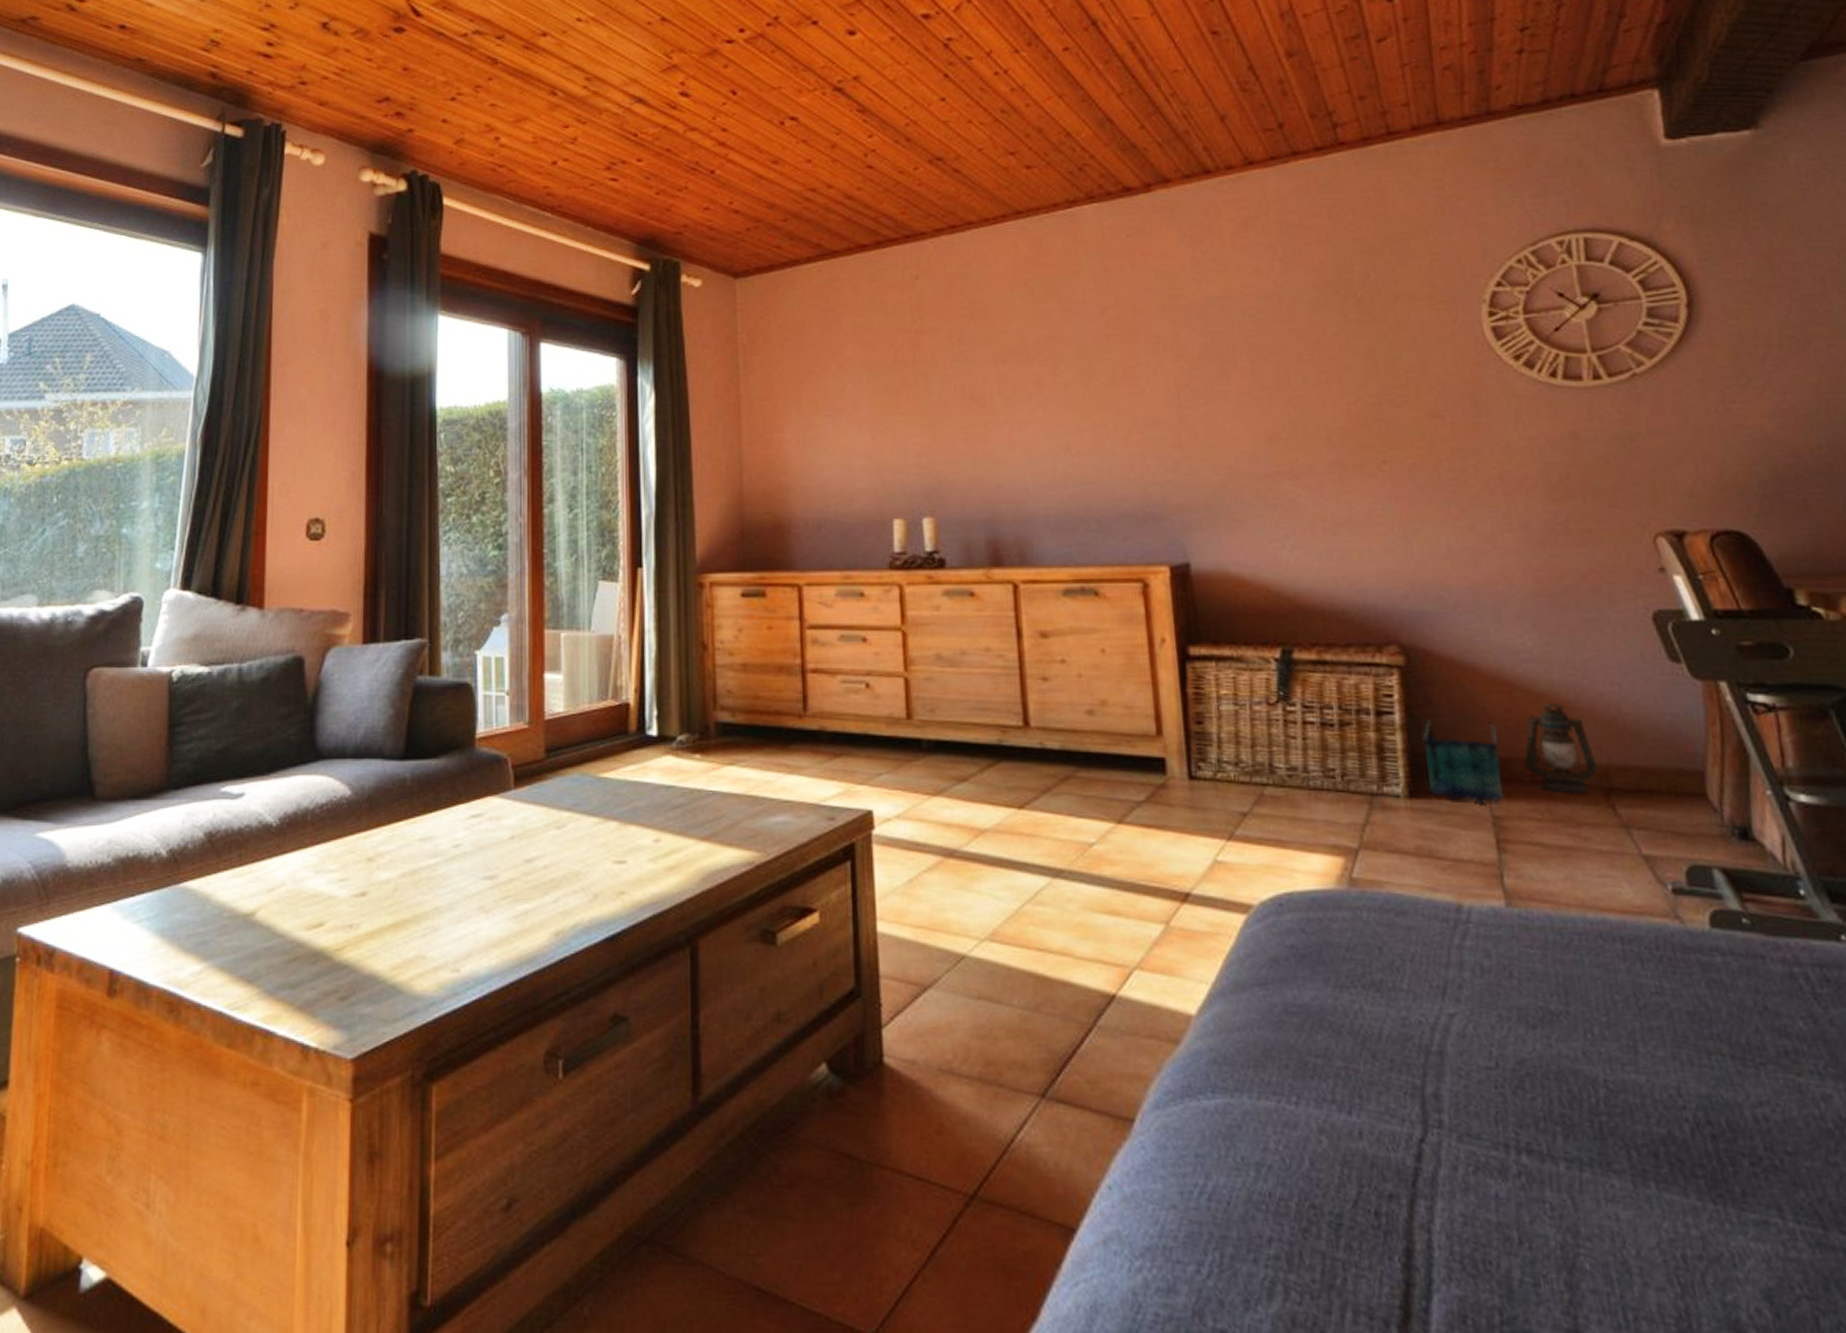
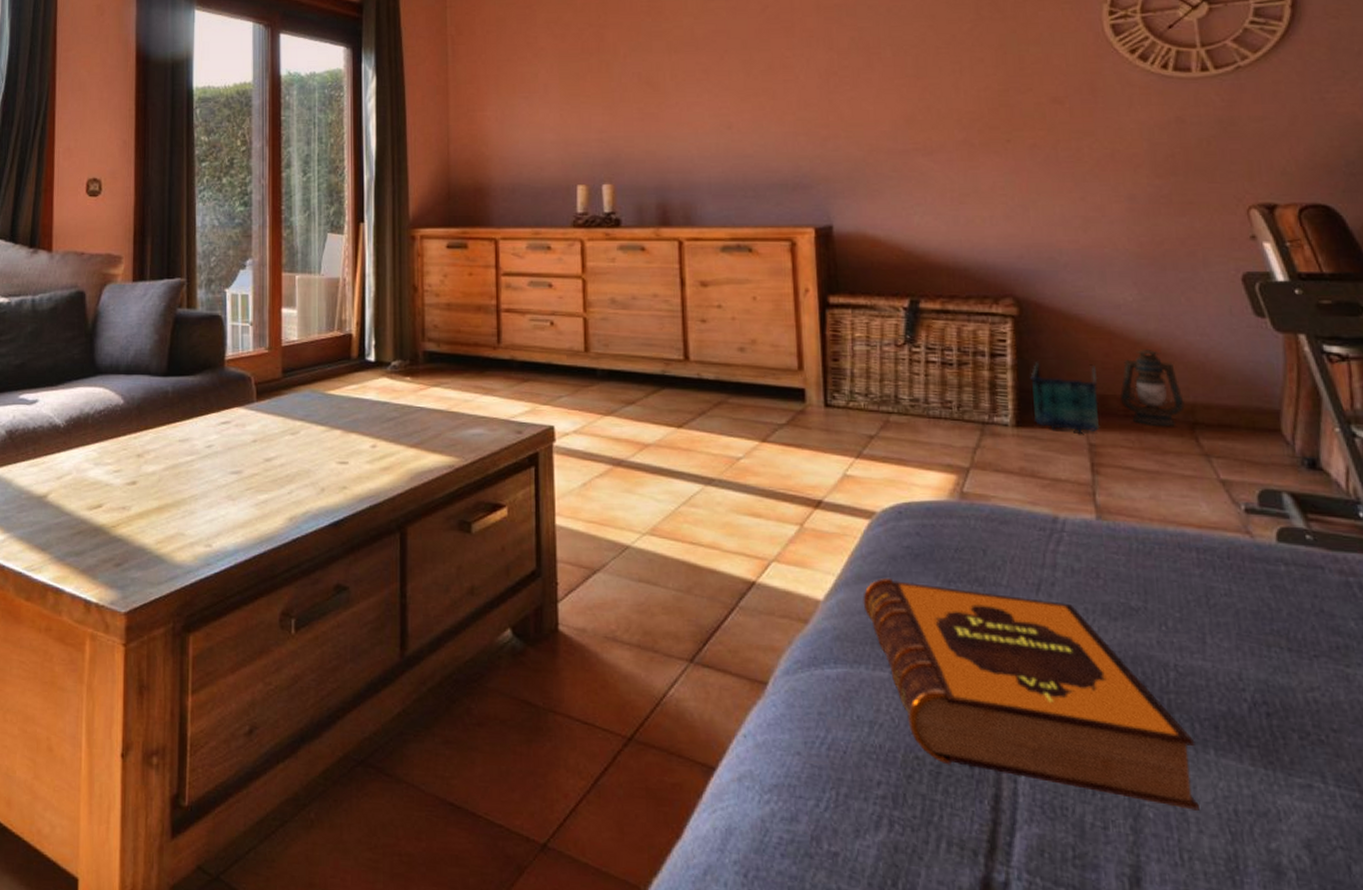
hardback book: none [1241,984,1643,1258] -> present [862,577,1199,811]

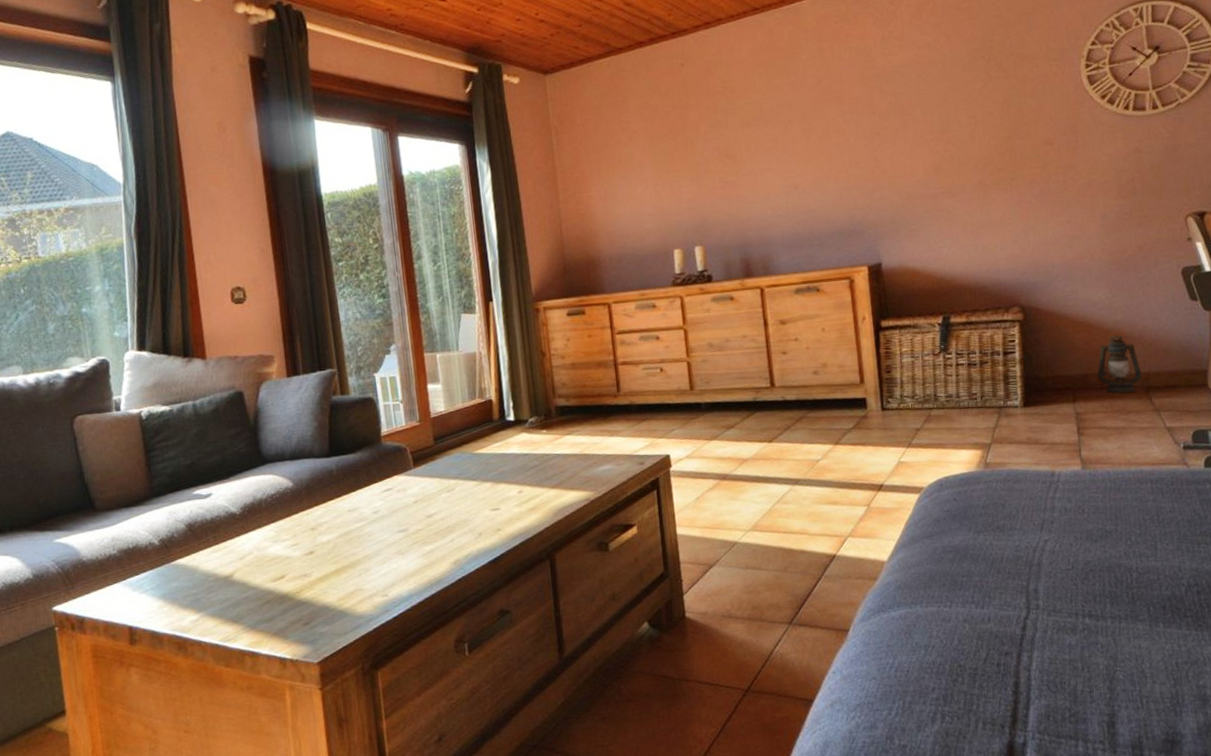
hardback book: present [862,577,1199,811] -> none [916,535,1153,669]
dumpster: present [1030,361,1100,434] -> none [1033,351,1084,406]

